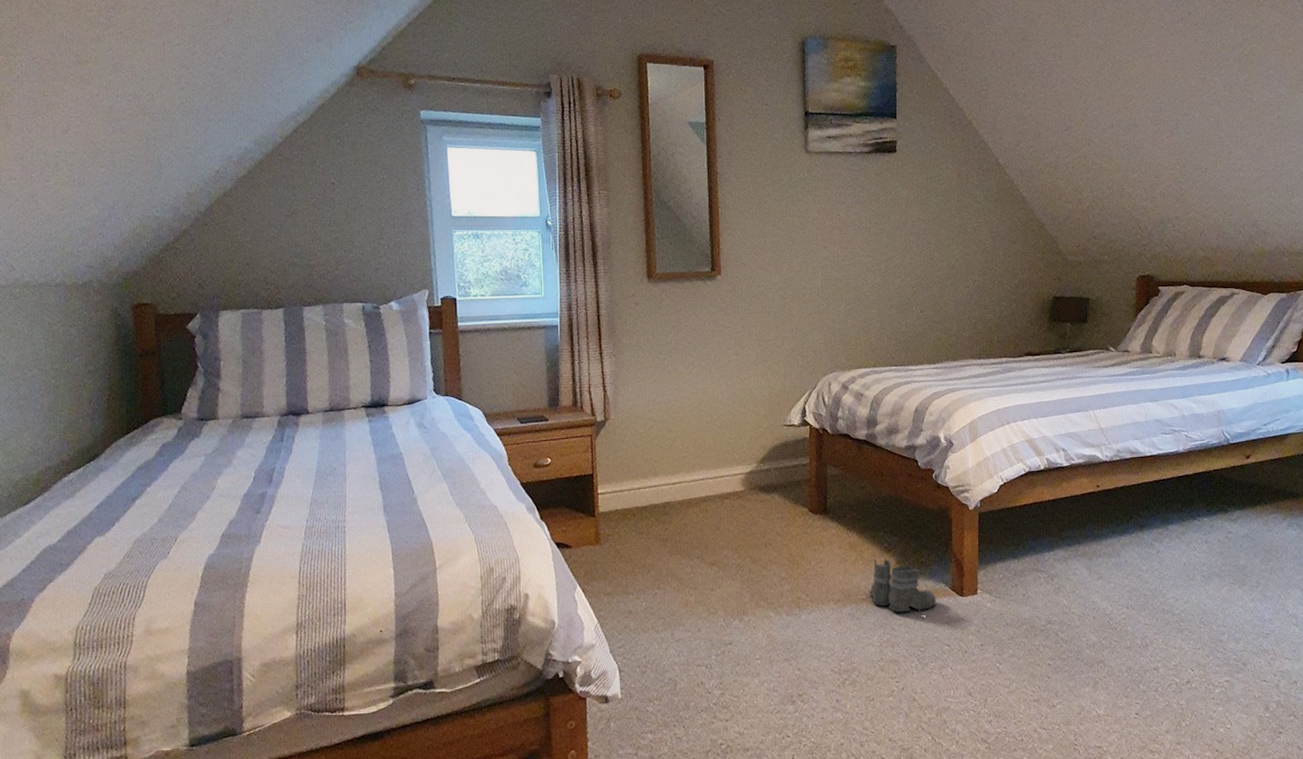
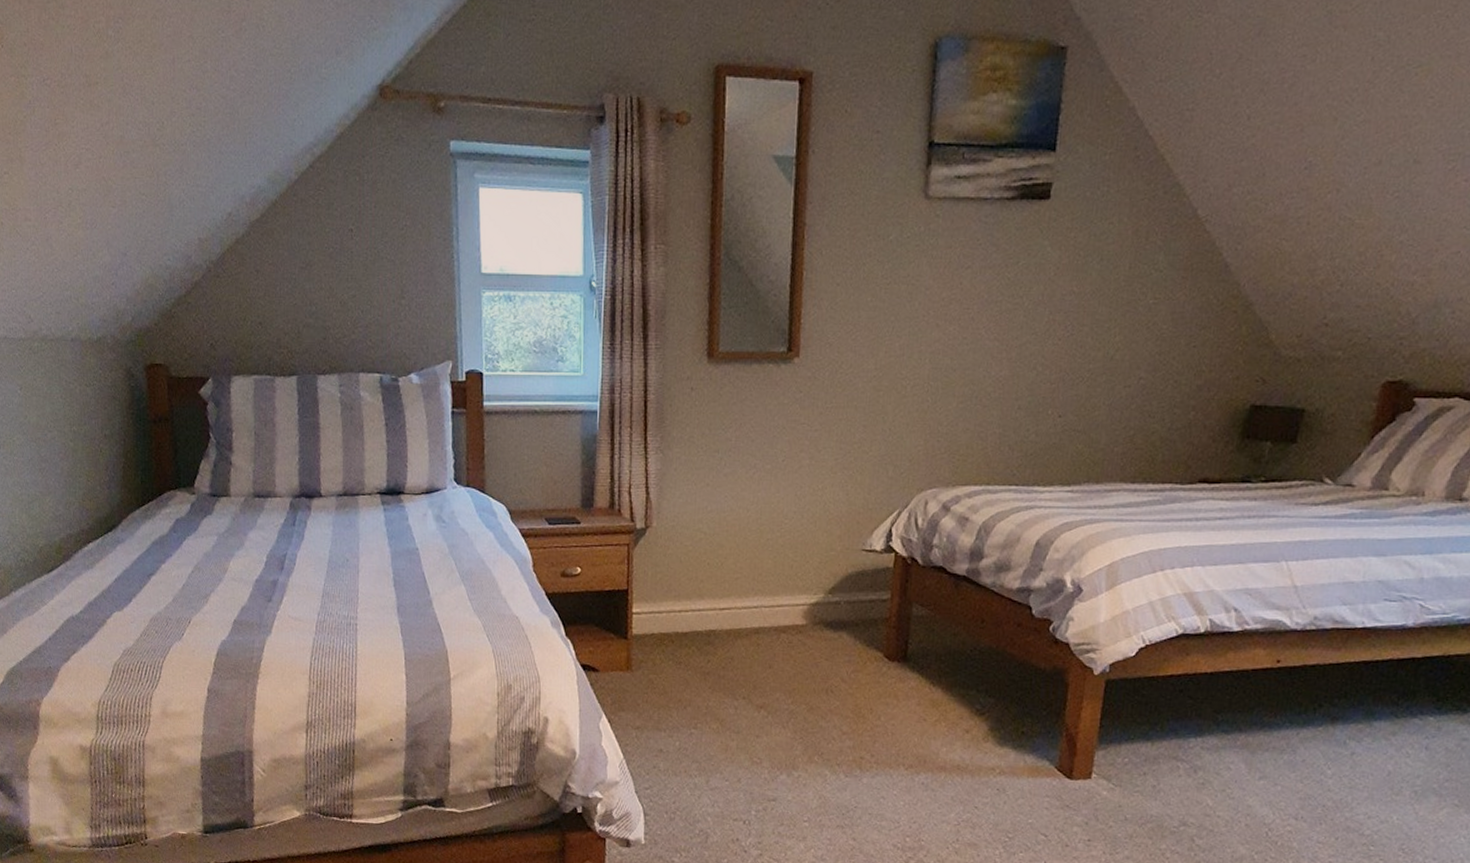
boots: present [866,558,937,615] -> none [946,721,1036,796]

